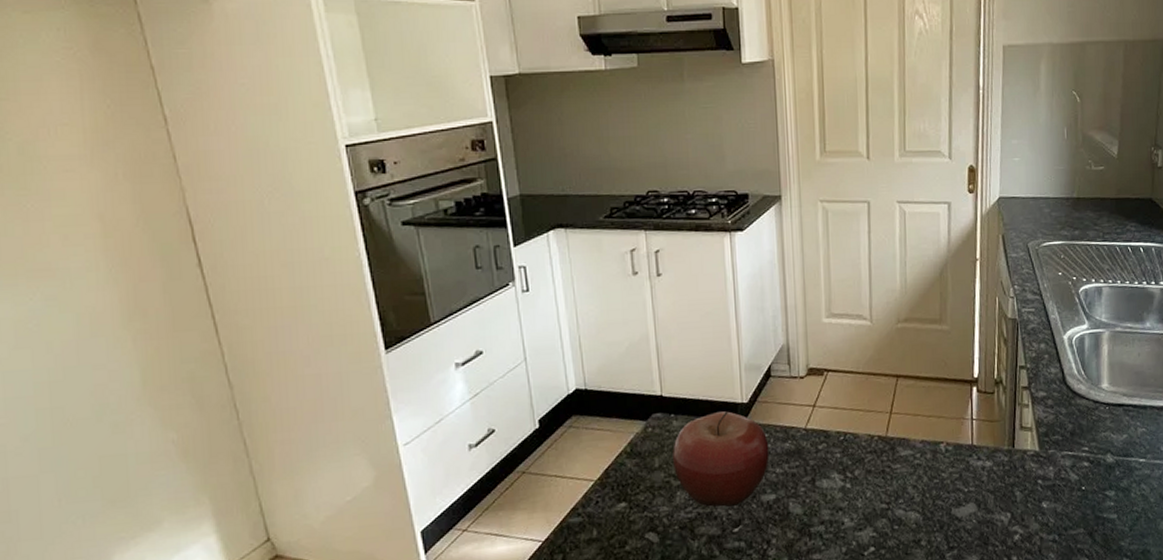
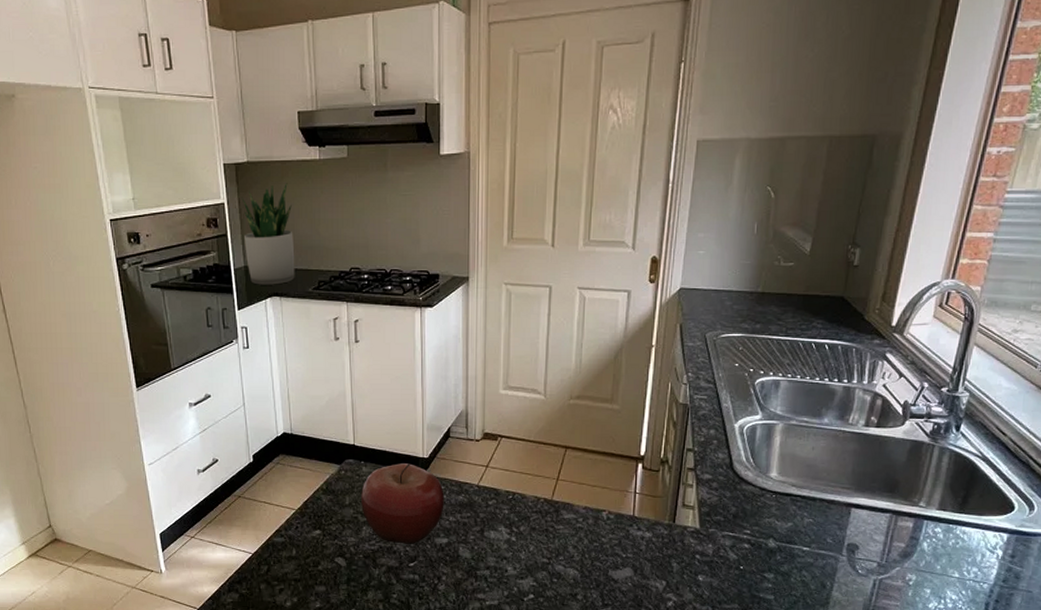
planter: none [513,97,583,216] -> present [241,183,295,285]

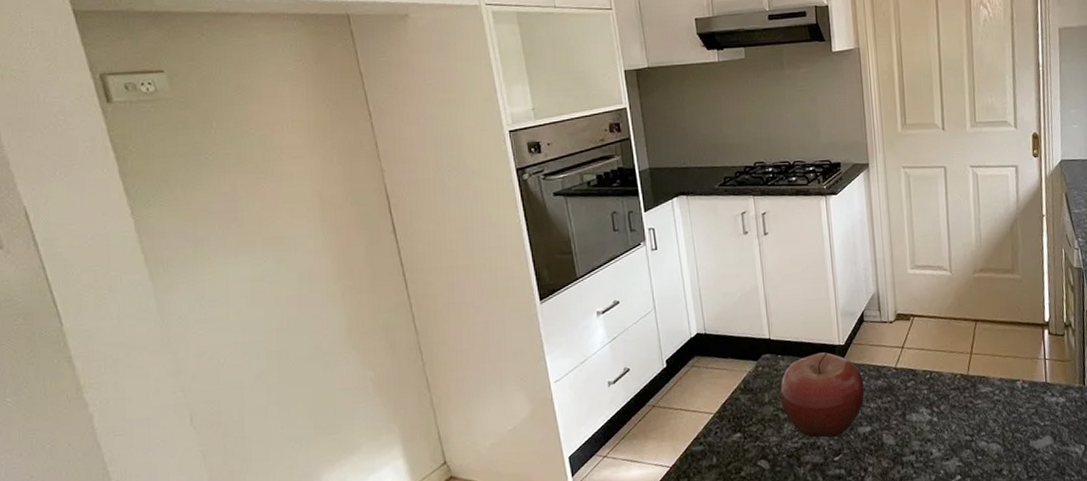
planter: present [241,183,295,285] -> none [643,85,701,186]

